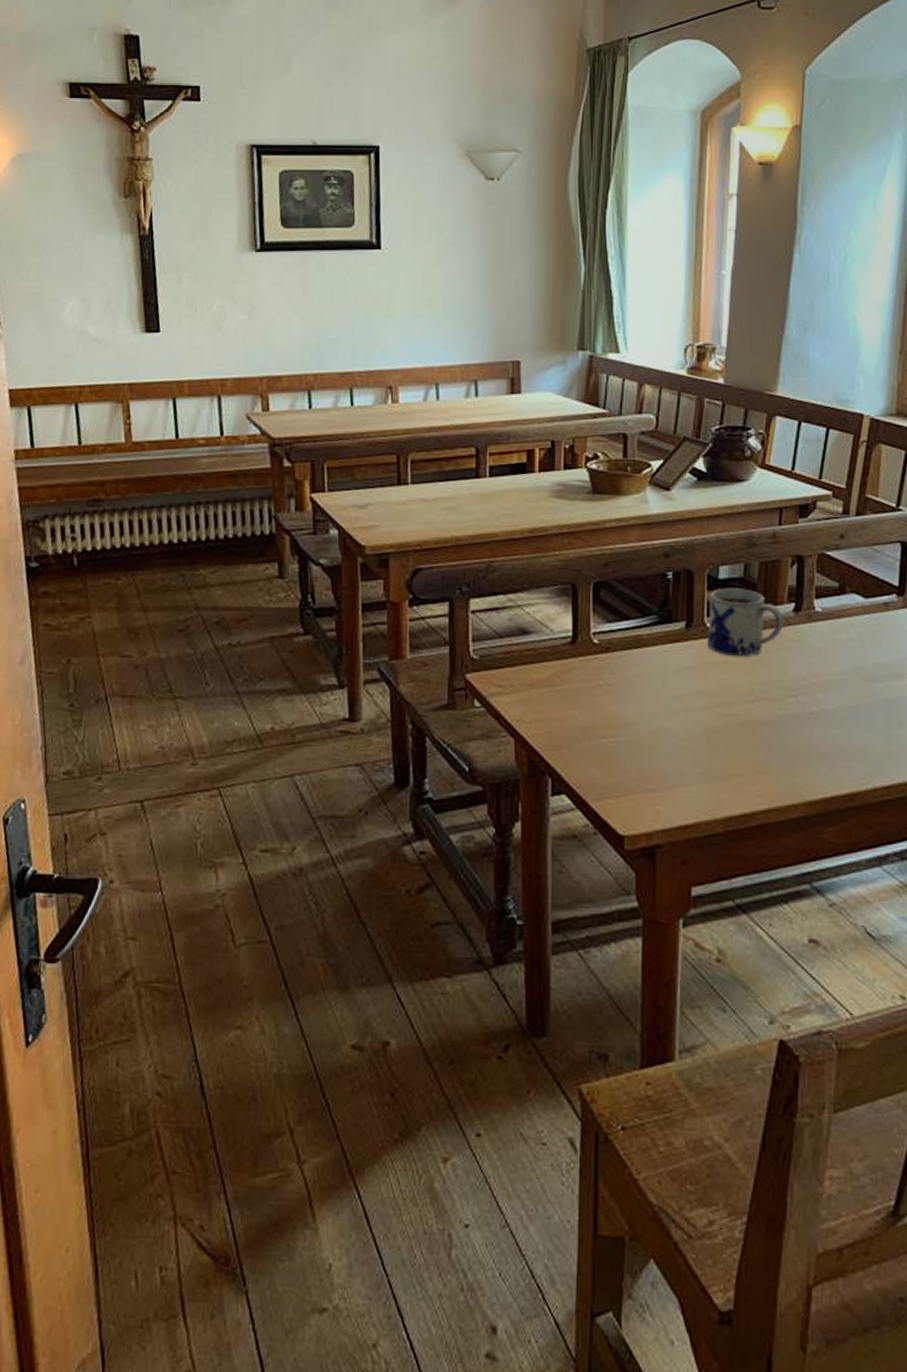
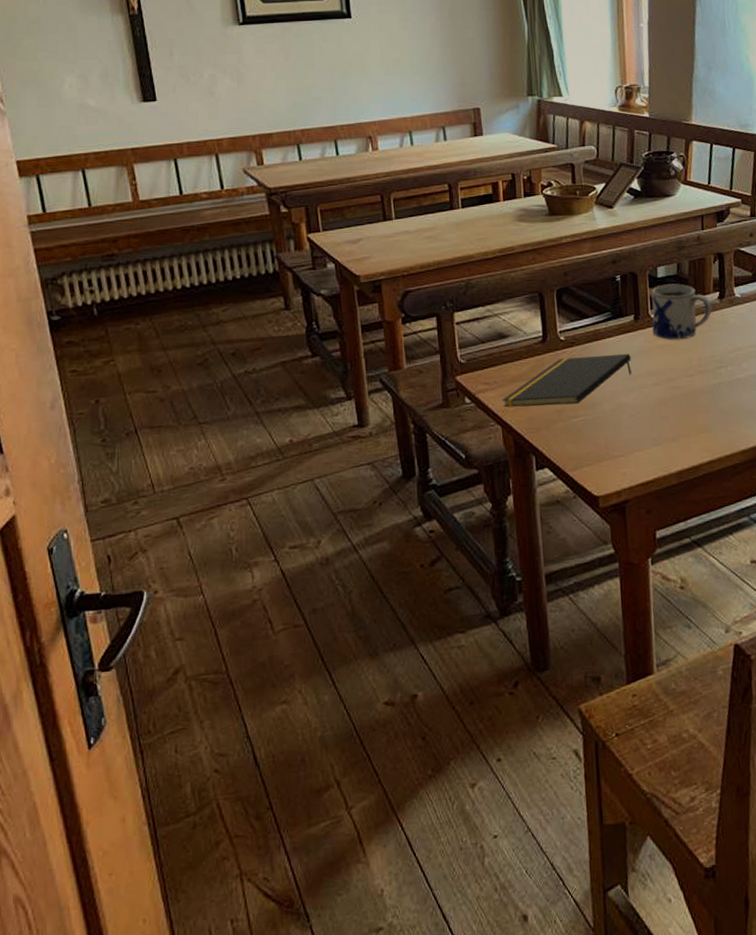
notepad: none [517,665,678,722] -> present [501,353,631,408]

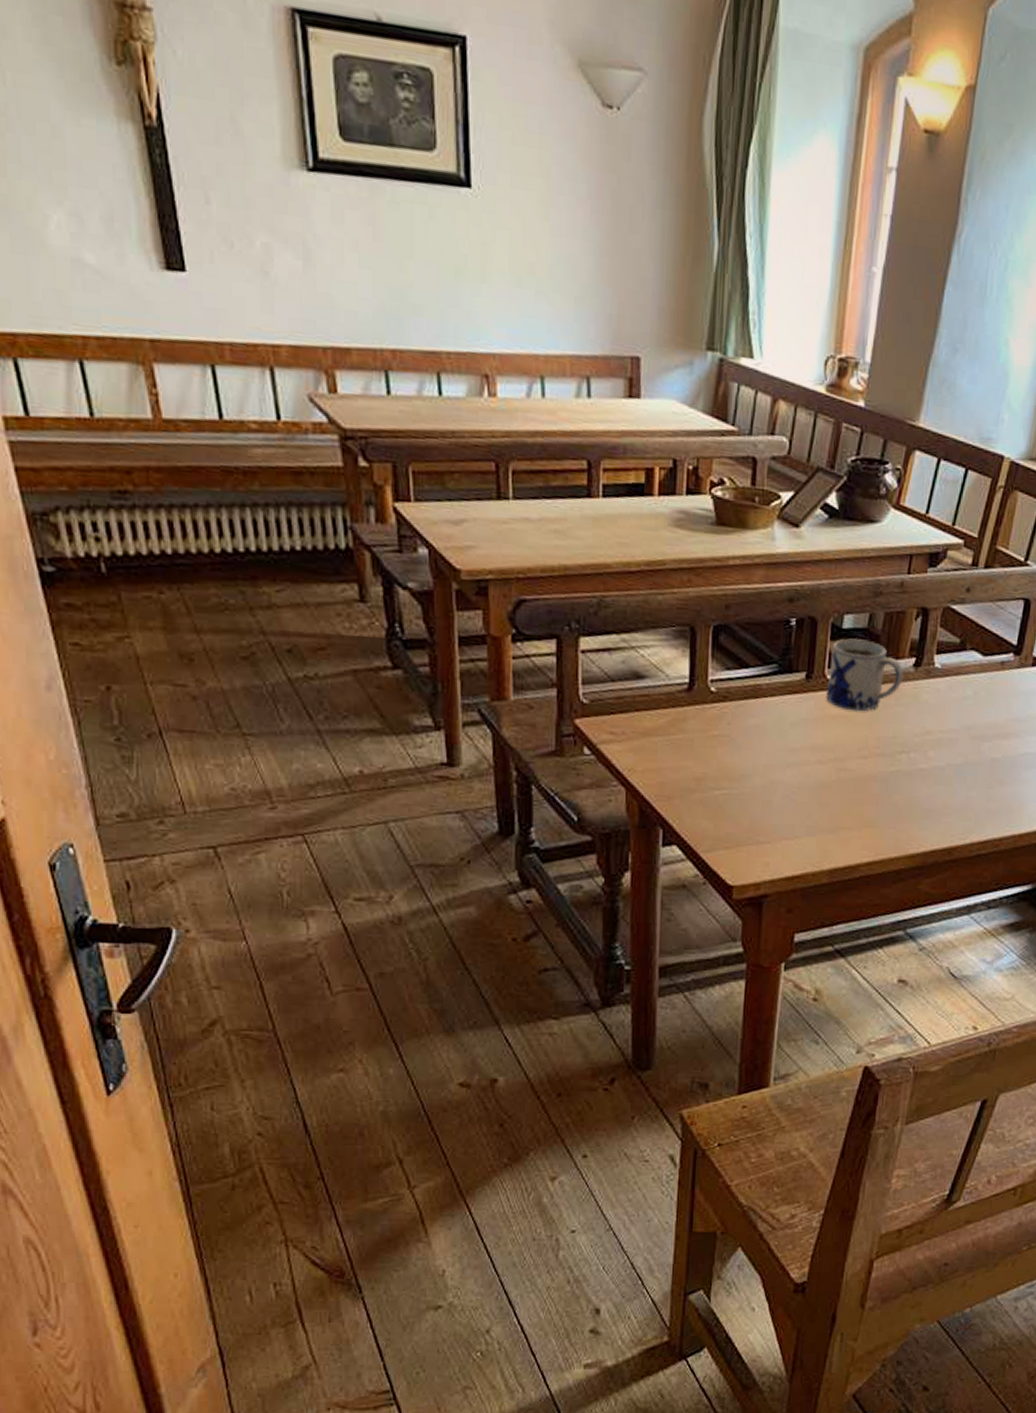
notepad: present [501,353,631,408] -> none [629,715,795,773]

